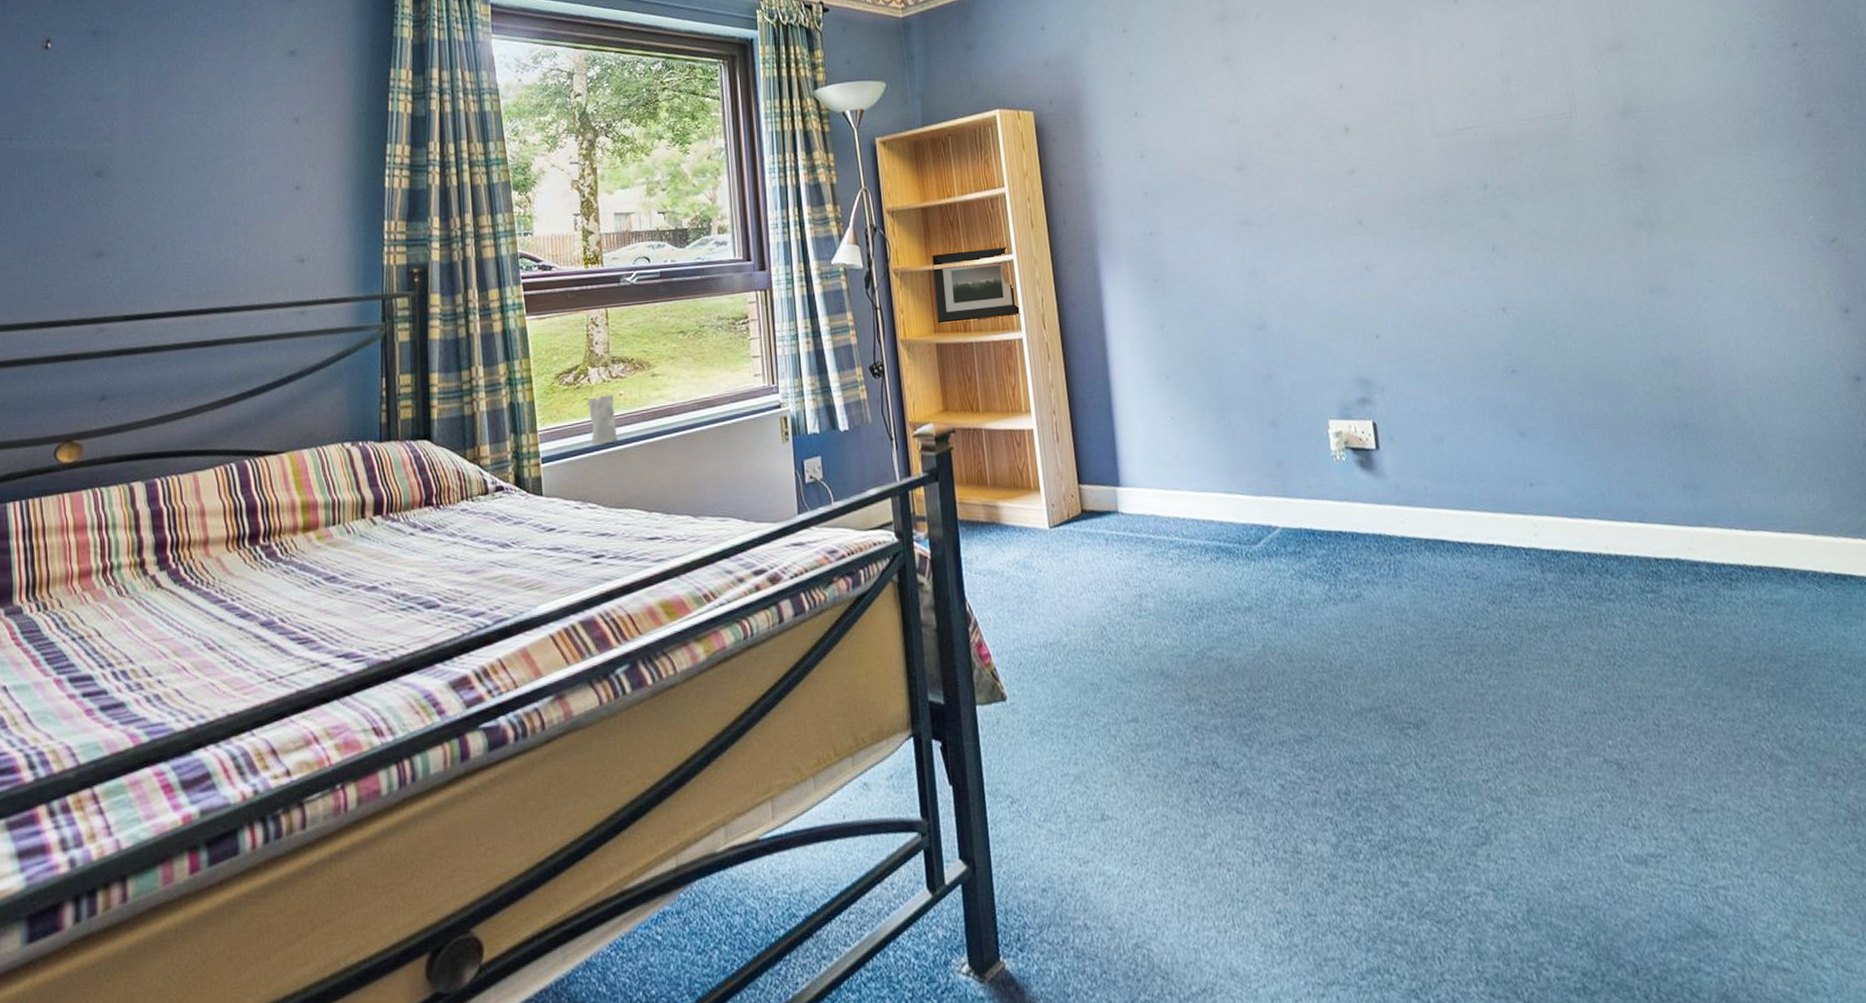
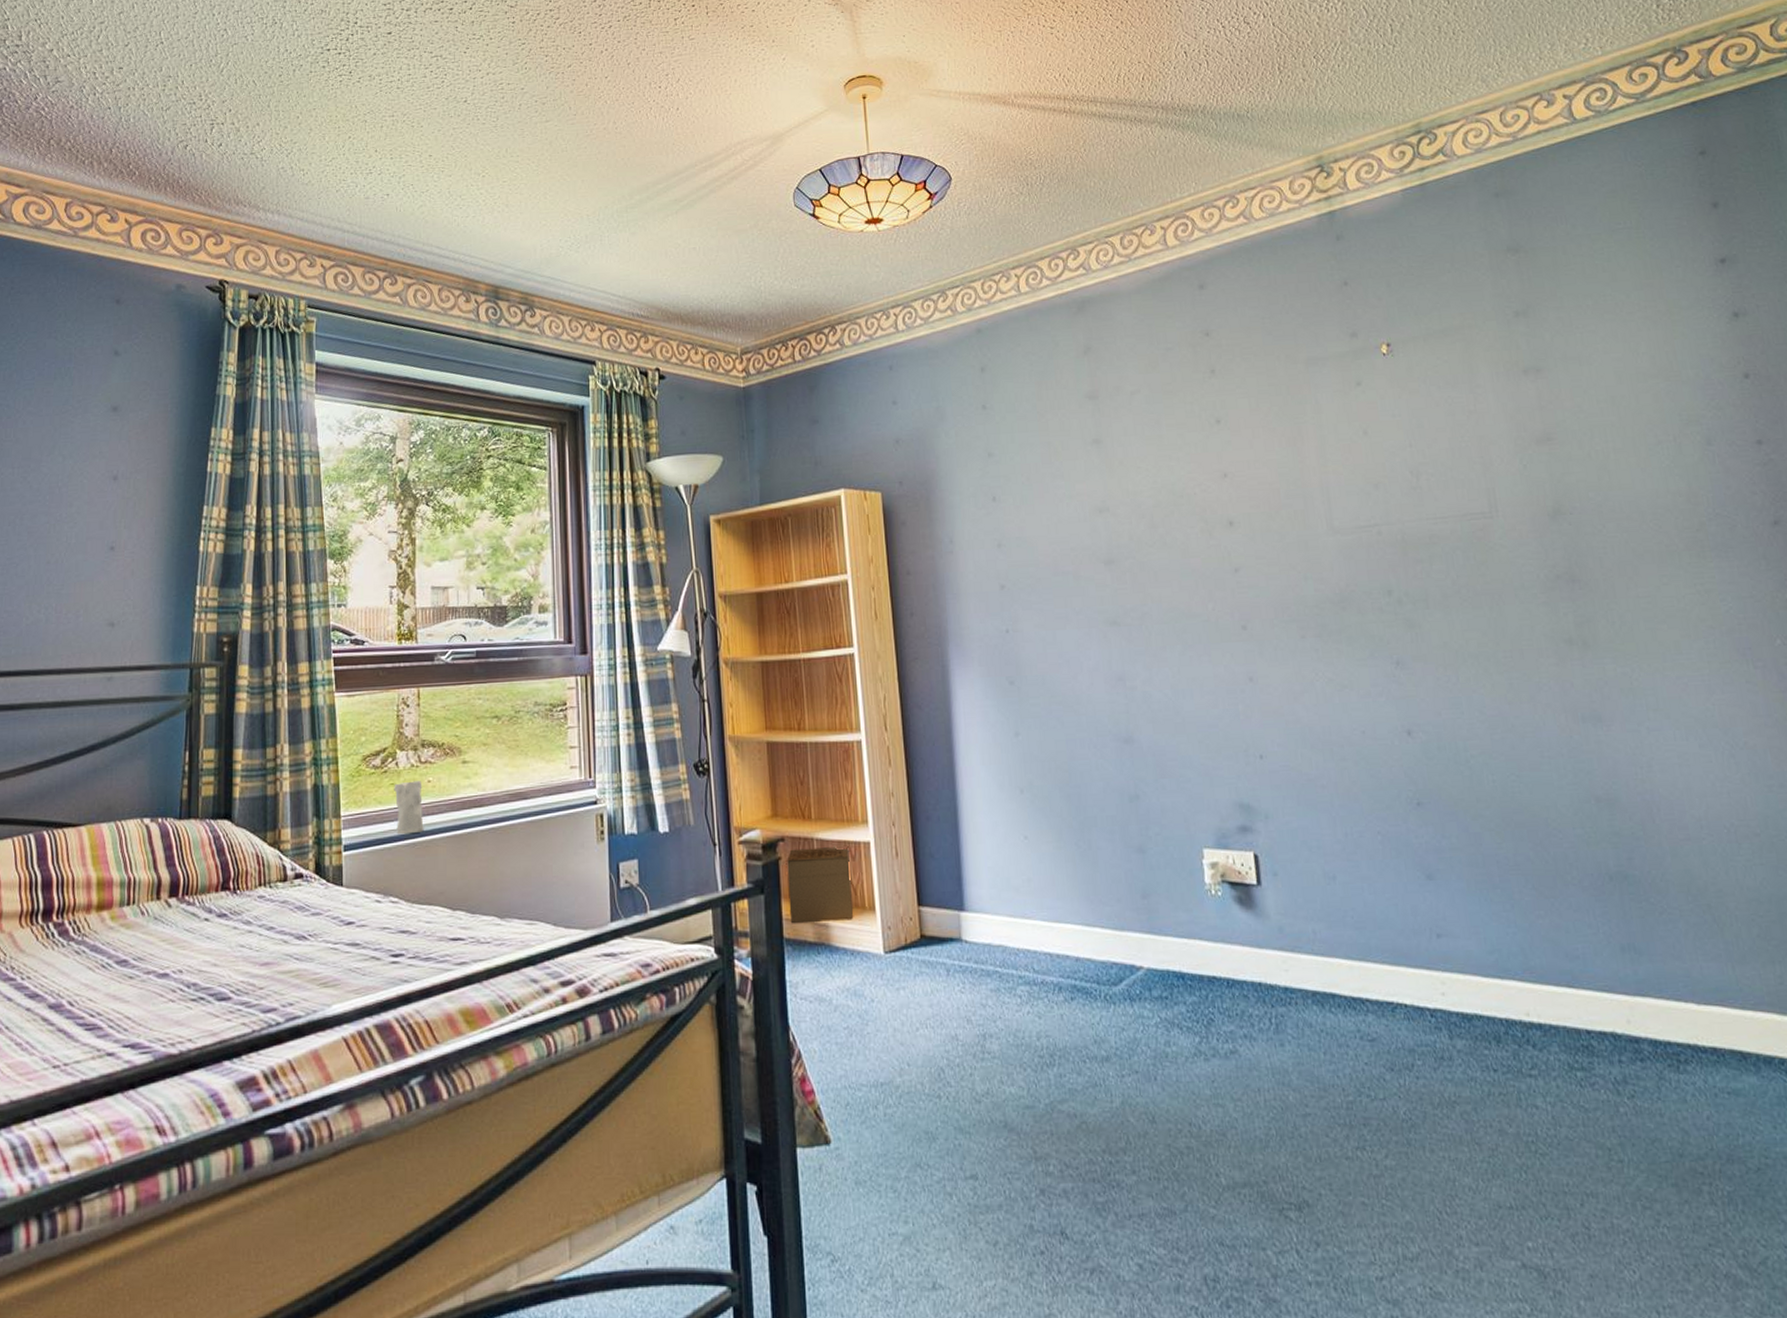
picture frame: present [932,247,1021,324] -> none [765,639,861,720]
decorative box: none [958,434,1020,506] -> present [787,846,853,923]

